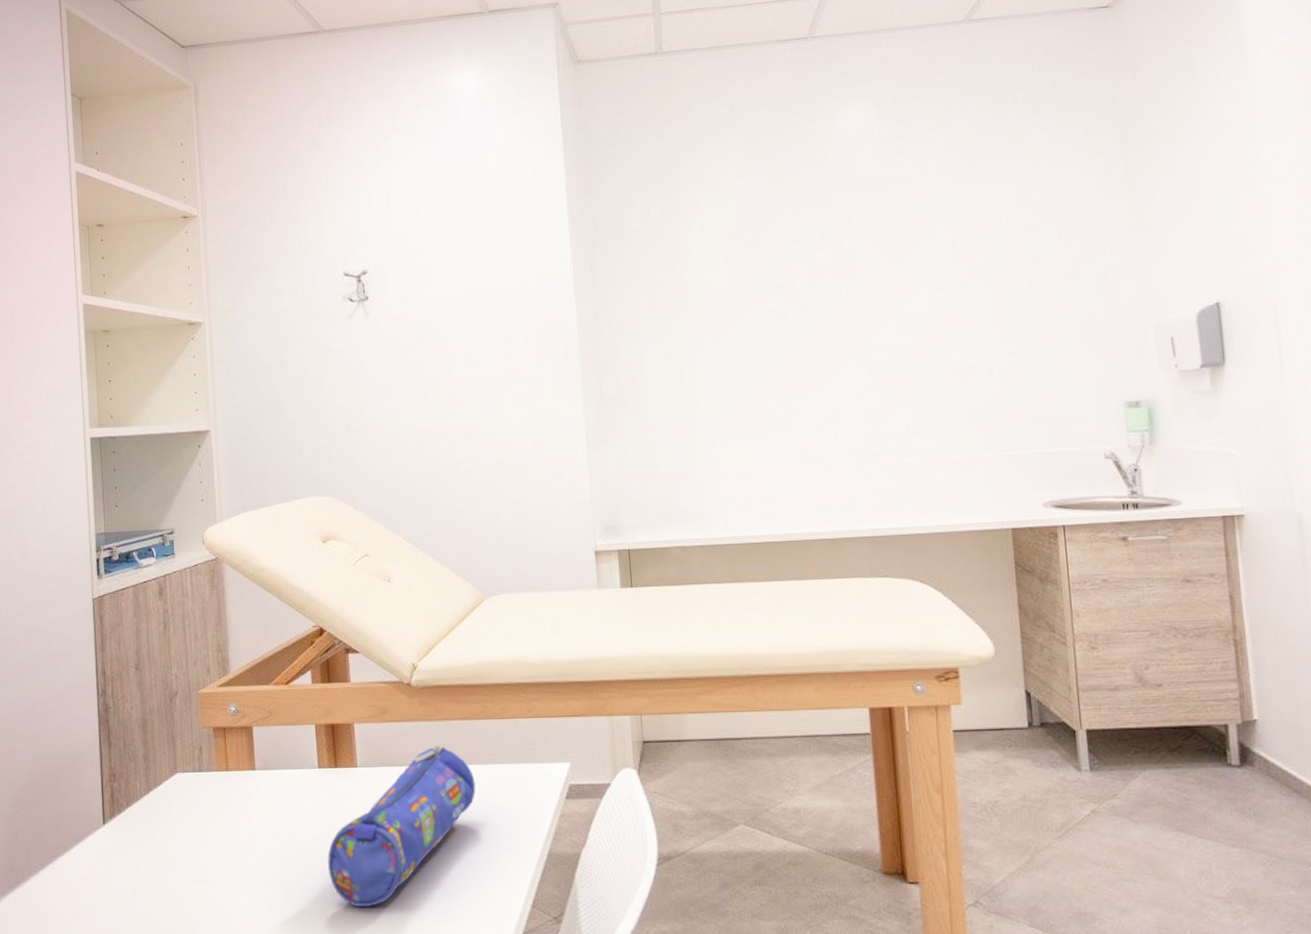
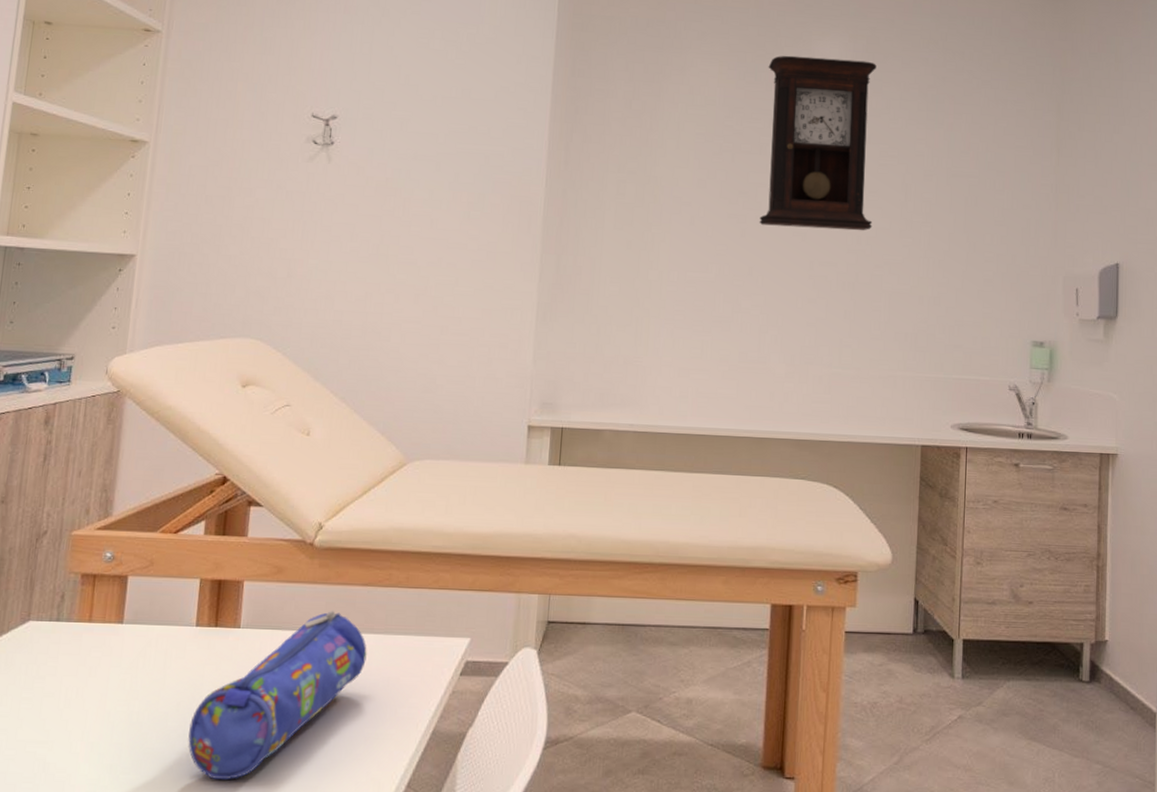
pendulum clock: none [788,124,926,317] -> present [759,55,876,231]

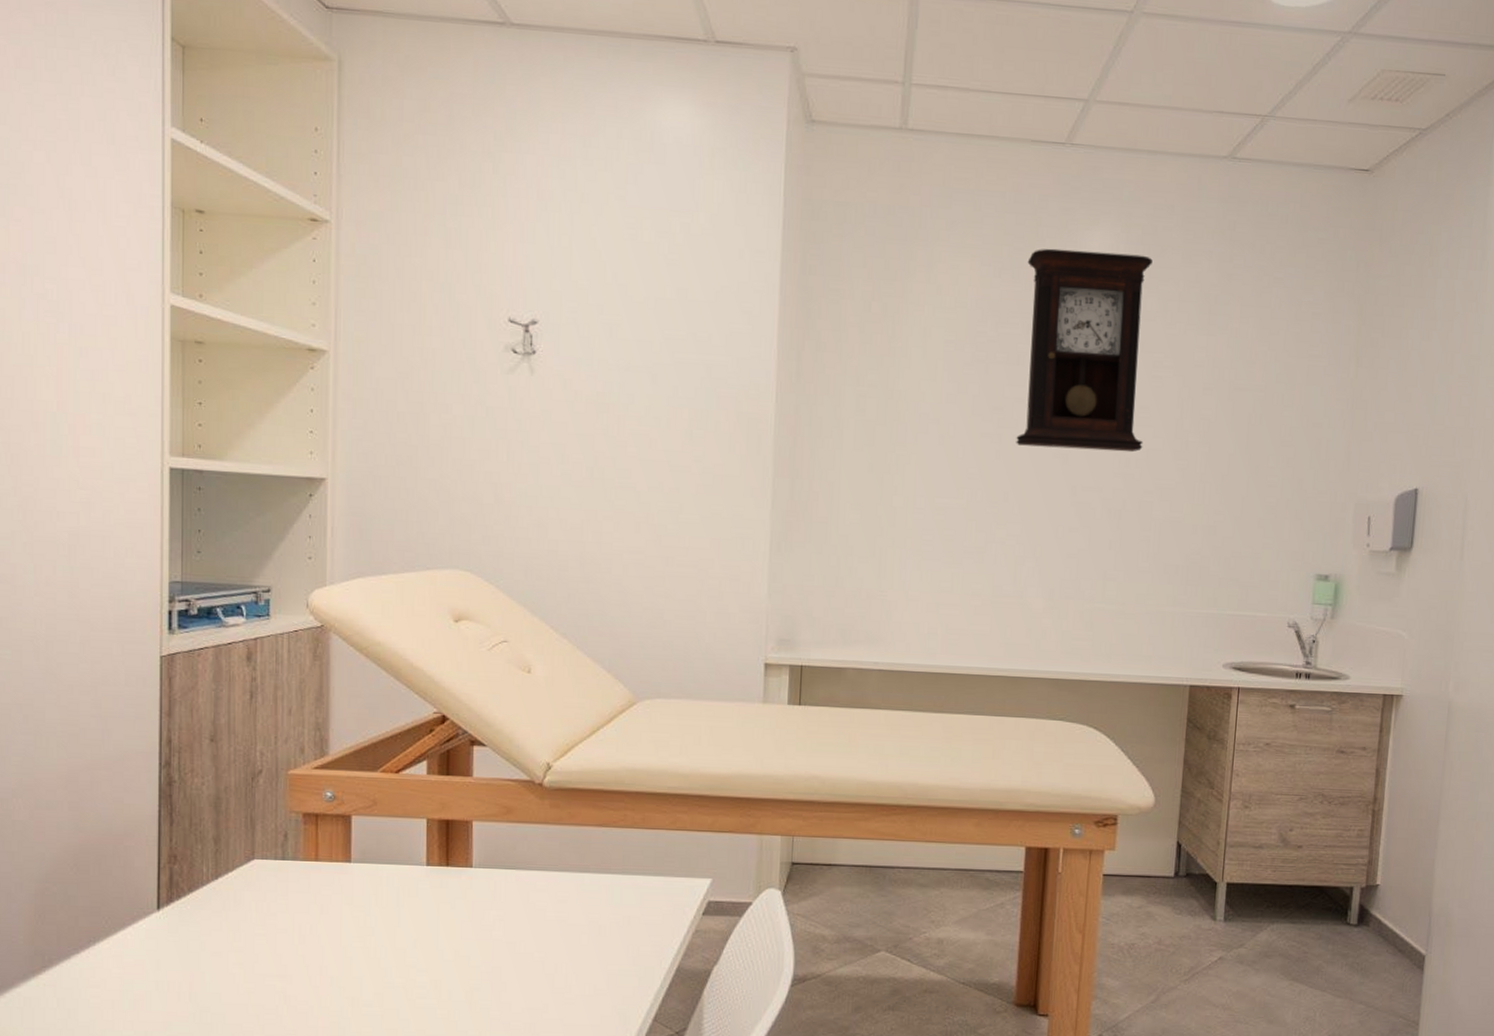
pencil case: present [188,610,367,780] -> none [428,850,605,1013]

